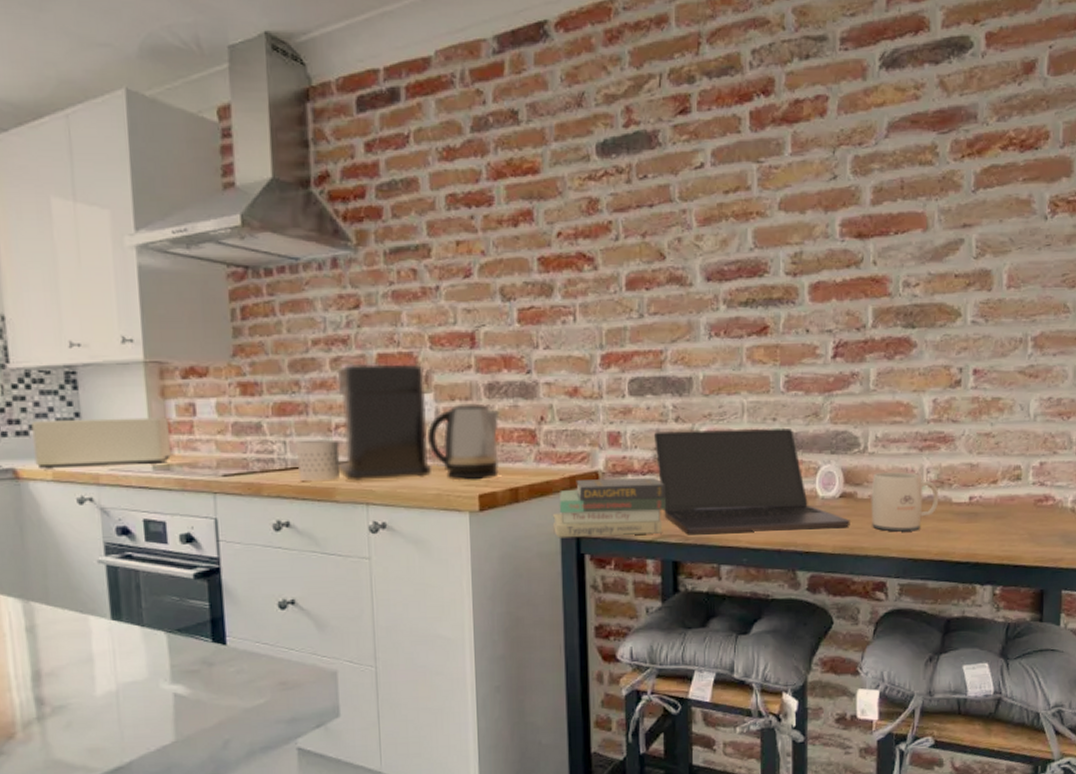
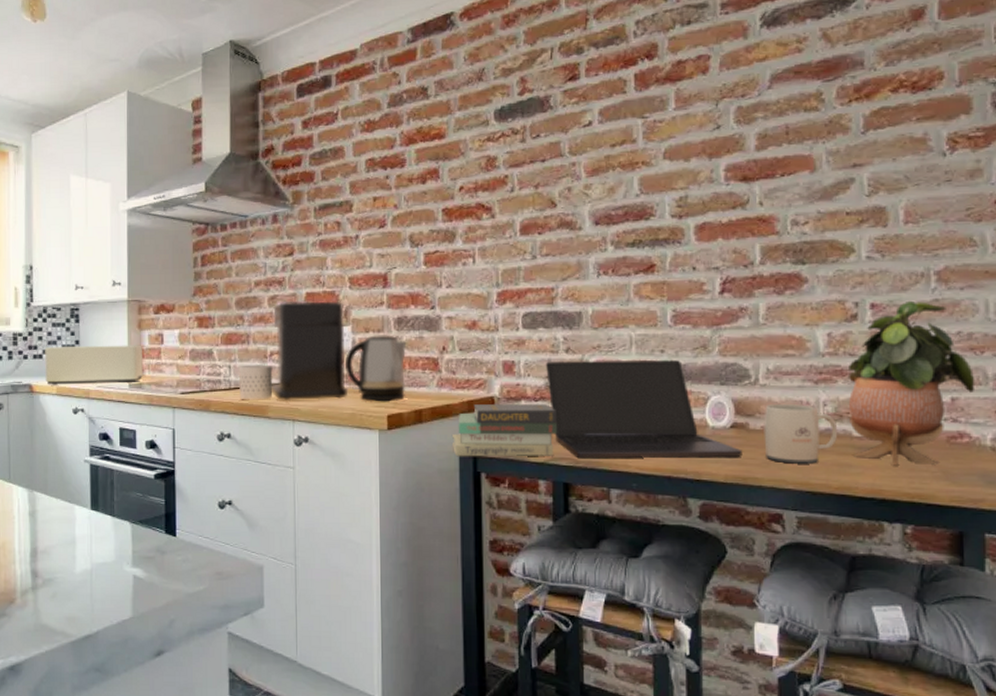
potted plant: none [950,366,1061,530] -> present [849,300,975,466]

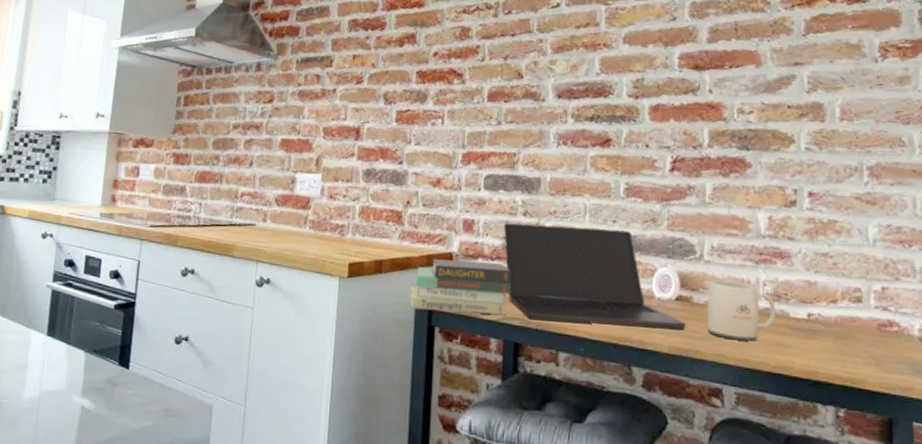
toaster: present [45,345,144,385] -> none [18,170,118,213]
mug: present [239,364,273,400] -> none [207,203,242,239]
coffee maker: present [272,301,349,401] -> none [239,146,316,243]
kettle: present [345,334,407,402] -> none [312,183,373,250]
potted plant: present [849,300,975,466] -> none [787,192,904,351]

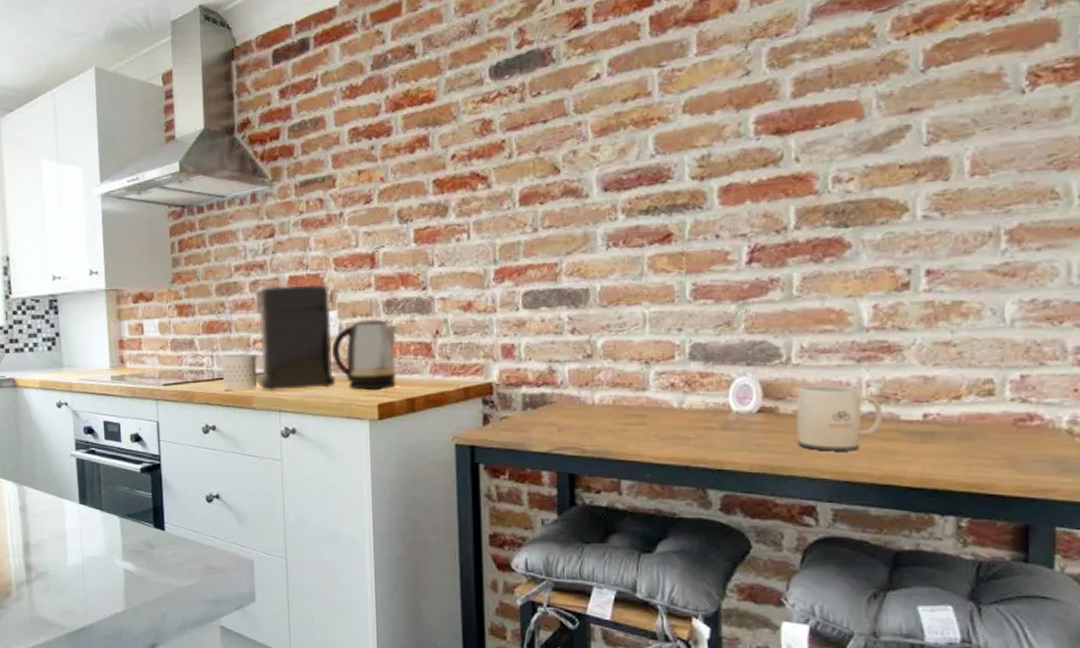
mug: none [207,203,242,239] -> present [222,353,258,391]
coffee maker: none [239,146,316,243] -> present [256,284,336,391]
kettle: none [312,183,373,250] -> present [332,318,397,391]
books: present [409,259,512,315] -> none [448,390,563,447]
laptop: present [504,223,686,329] -> none [549,339,771,448]

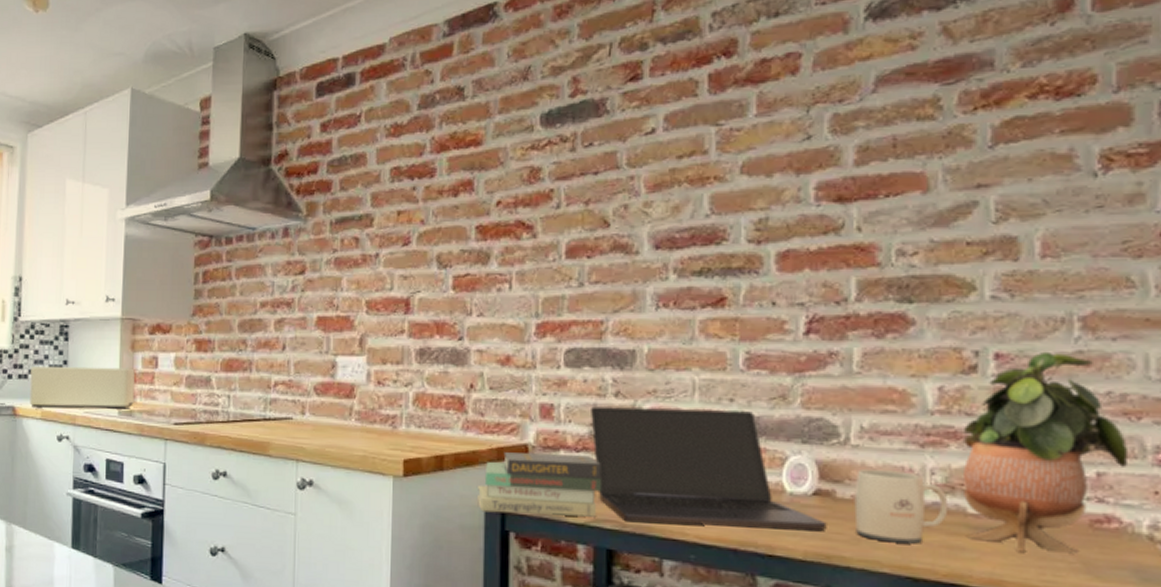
toaster: none [26,335,125,379] -> present [29,365,135,410]
mug: present [222,353,258,391] -> none [238,395,277,436]
coffee maker: present [256,284,336,391] -> none [274,326,360,439]
kettle: present [332,318,397,391] -> none [358,366,429,445]
books: none [448,390,563,447] -> present [478,452,603,517]
laptop: none [549,339,771,448] -> present [591,406,827,530]
potted plant: none [897,265,1051,452] -> present [964,351,1129,554]

